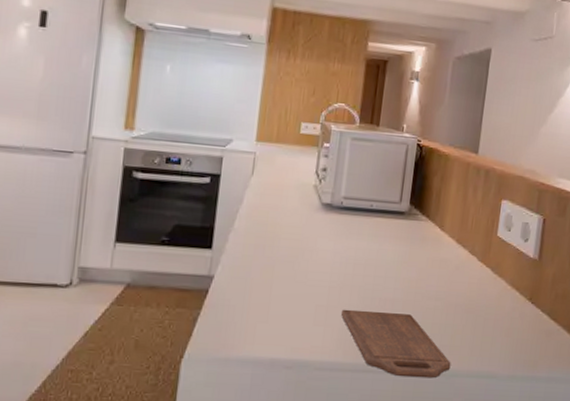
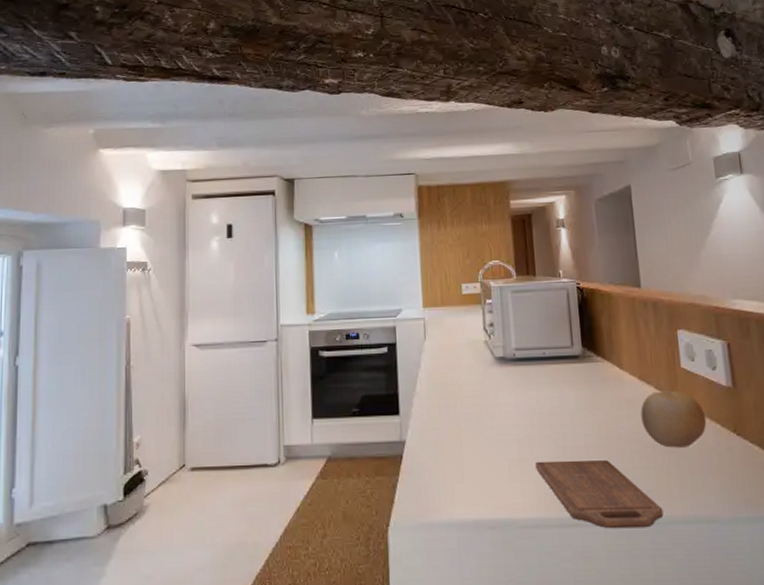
fruit: none [450,255,509,310] -> present [640,390,707,448]

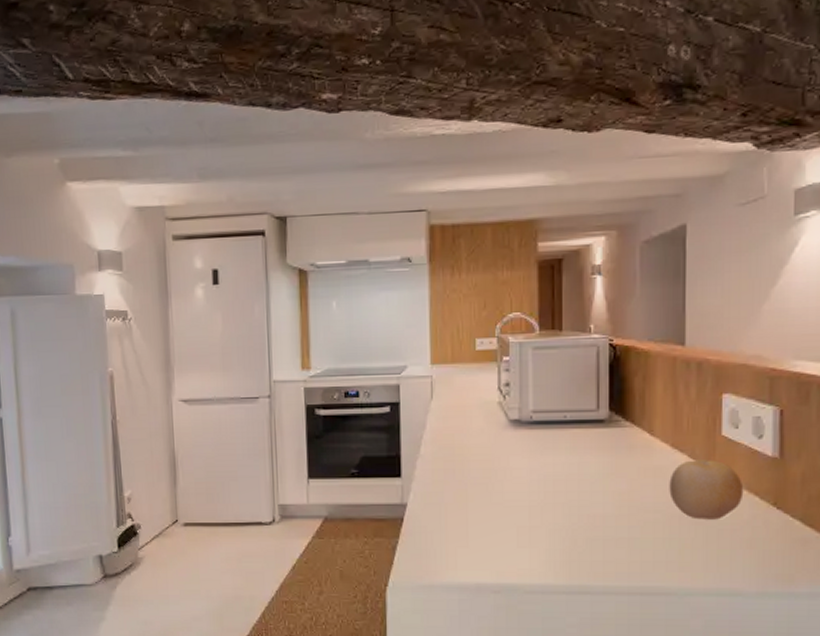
cutting board: present [534,460,664,529] -> none [545,528,683,598]

